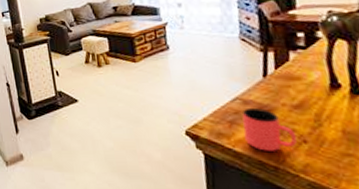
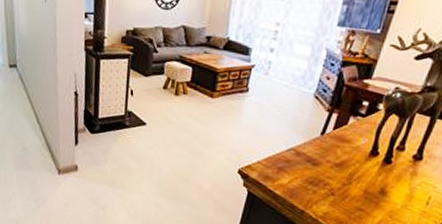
cup: present [242,107,298,151] -> none [286,158,329,198]

